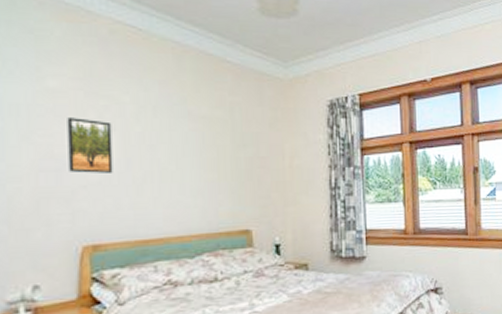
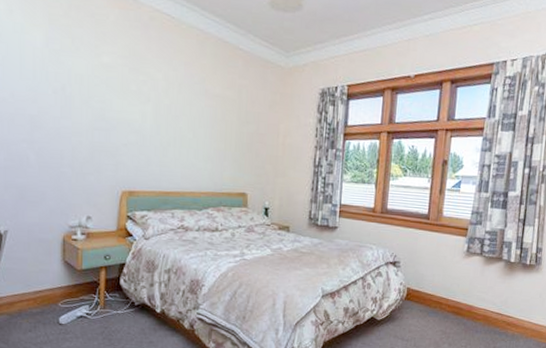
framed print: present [67,118,113,173] -> none [115,88,147,136]

